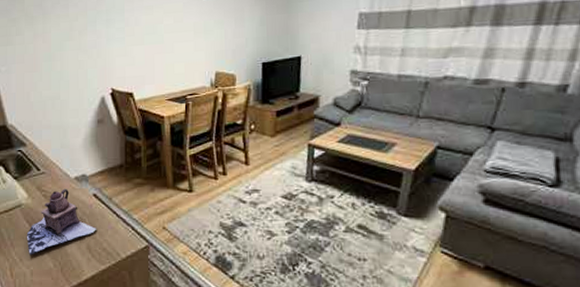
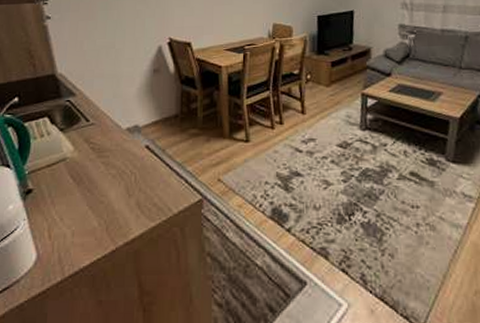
teapot: present [26,188,97,255] -> none [69,140,148,214]

